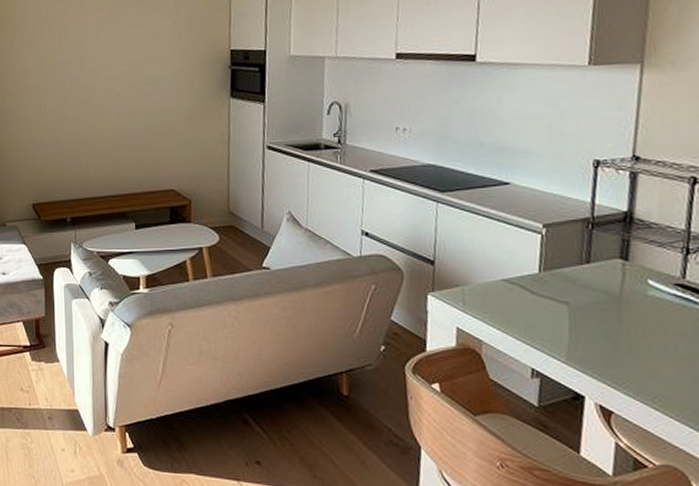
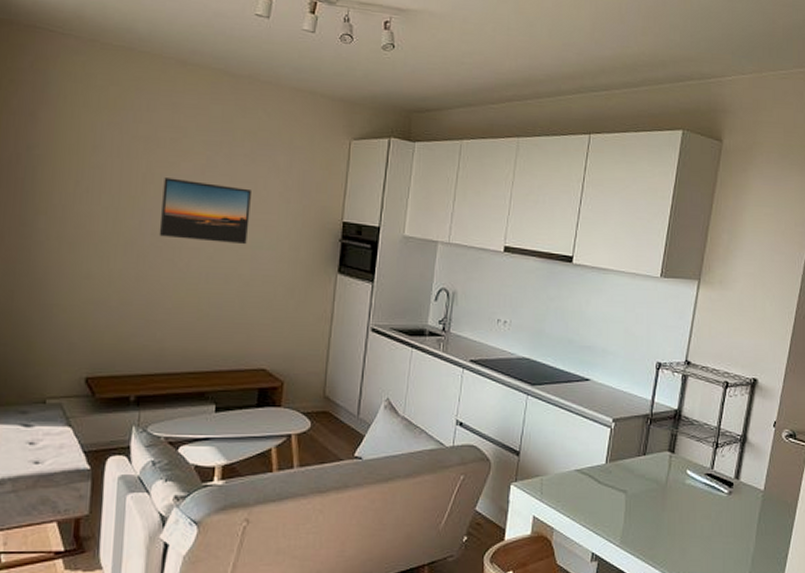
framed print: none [76,31,148,82] -> present [159,178,251,245]

